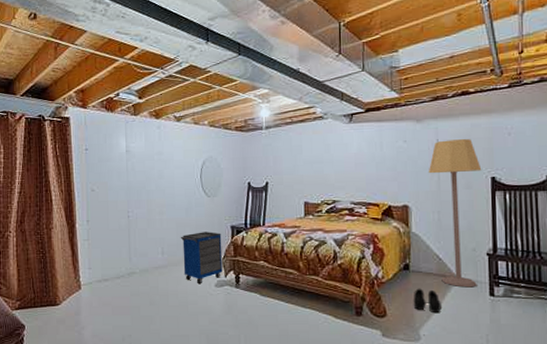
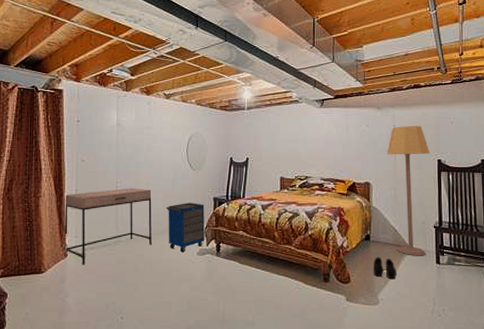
desk: none [76,217,167,298] -> present [64,188,152,265]

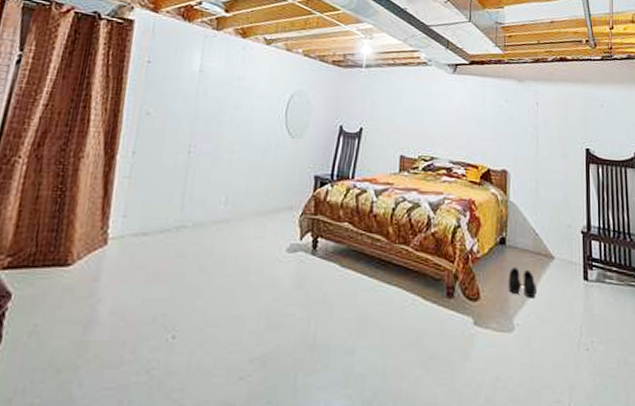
desk: present [64,188,152,265] -> none [103,154,235,258]
cabinet: present [166,203,205,252] -> none [250,180,302,246]
lamp: present [386,126,430,256] -> none [527,104,577,269]

